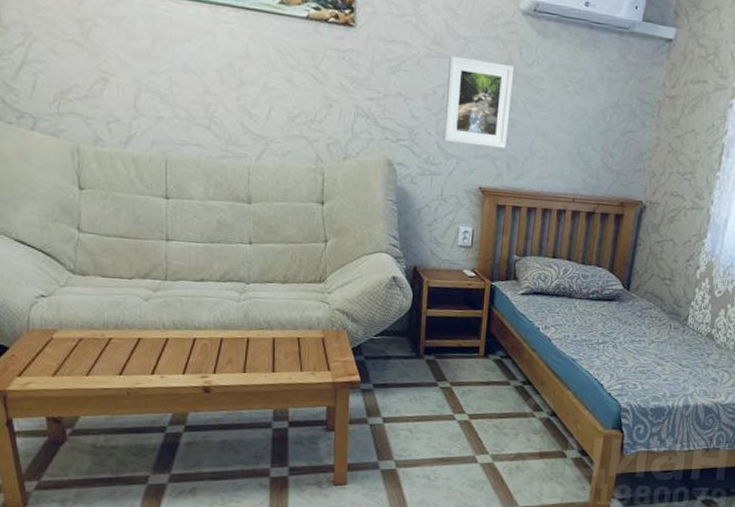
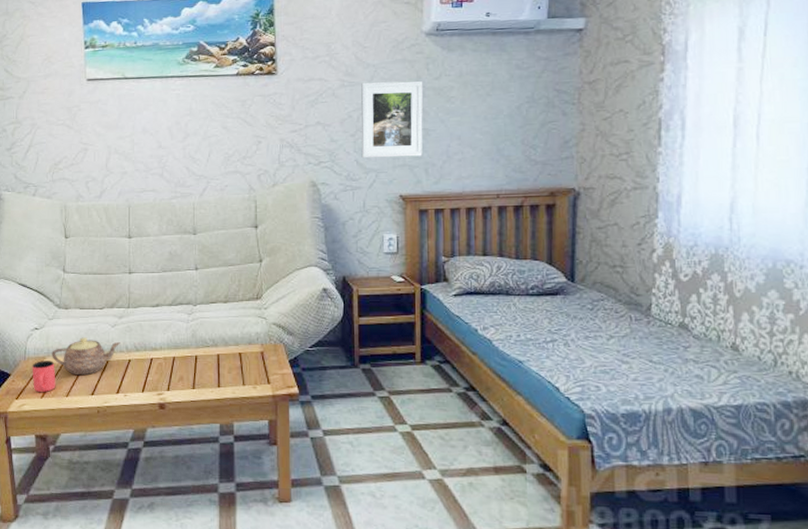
cup: none [38,333,72,371] -> present [32,361,56,393]
teapot: none [65,310,155,353] -> present [52,337,120,376]

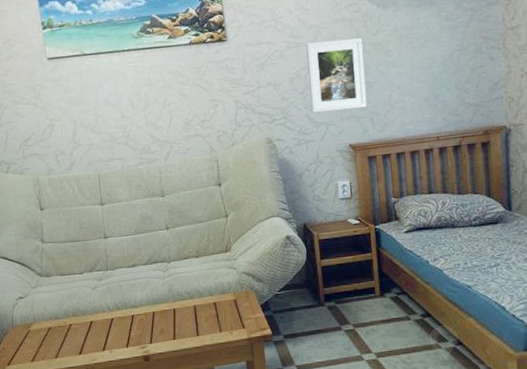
cup: present [32,361,56,393] -> none [20,326,45,357]
teapot: present [52,337,120,376] -> none [38,301,102,338]

